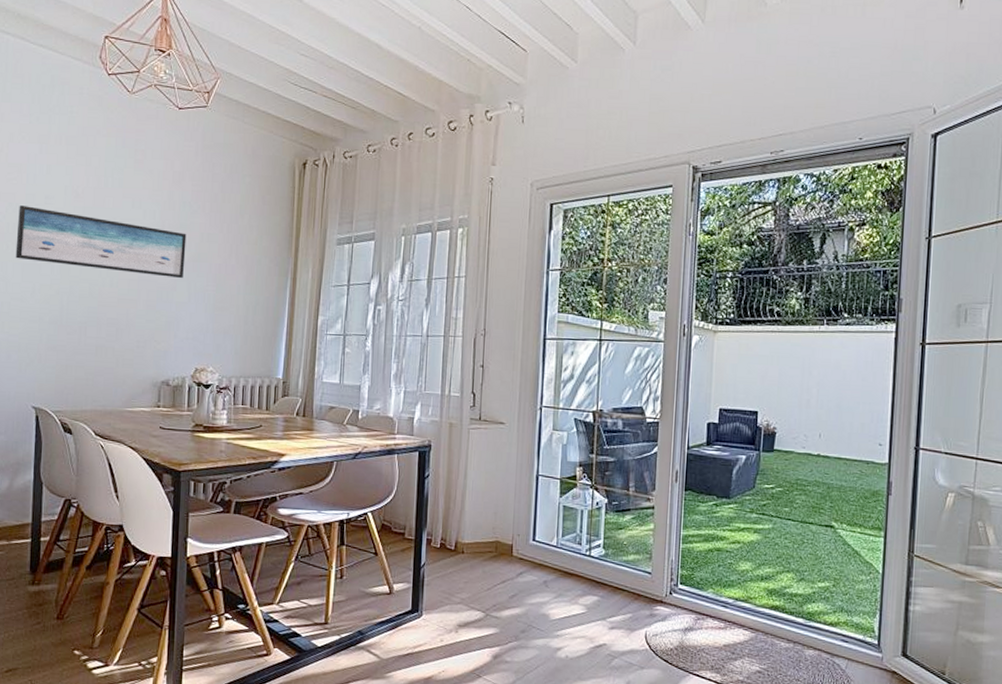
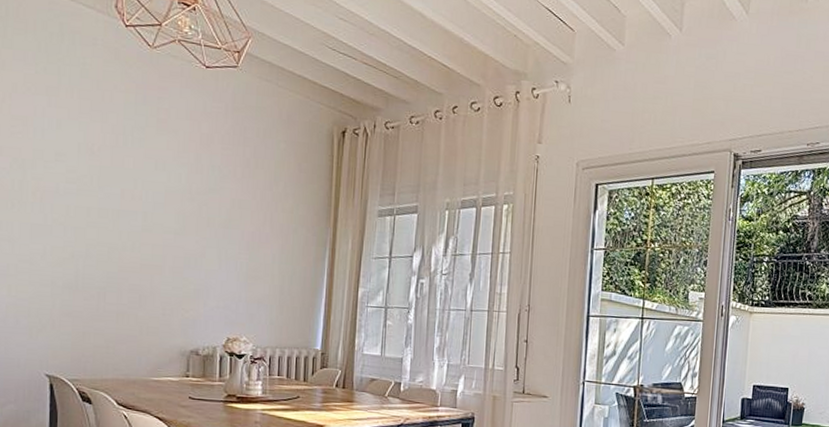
wall art: present [15,205,187,279] -> none [22,161,216,246]

